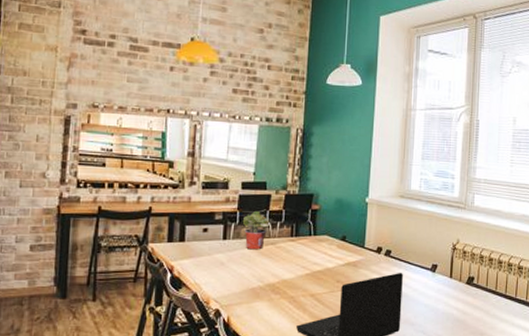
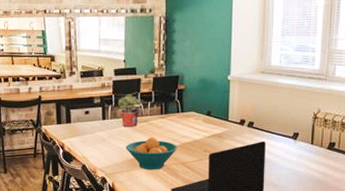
fruit bowl: none [247,262,307,303] -> present [126,137,177,170]

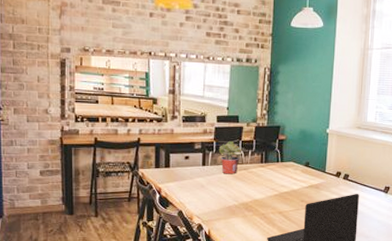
fruit bowl: present [126,137,177,170] -> none [224,185,275,218]

